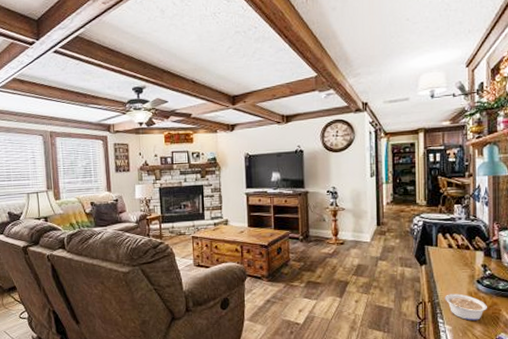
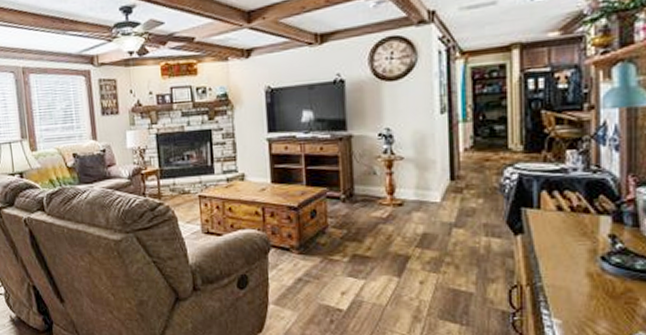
legume: present [444,293,487,321] -> none [551,275,617,313]

